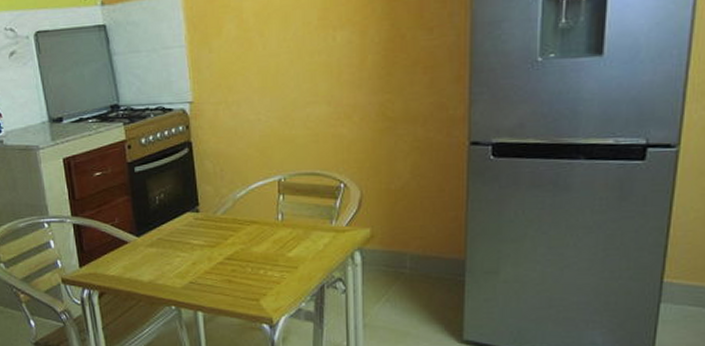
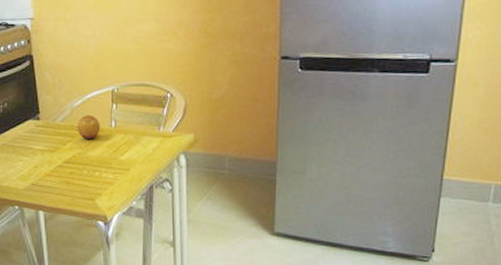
fruit: none [239,207,266,234] -> present [77,115,100,140]

